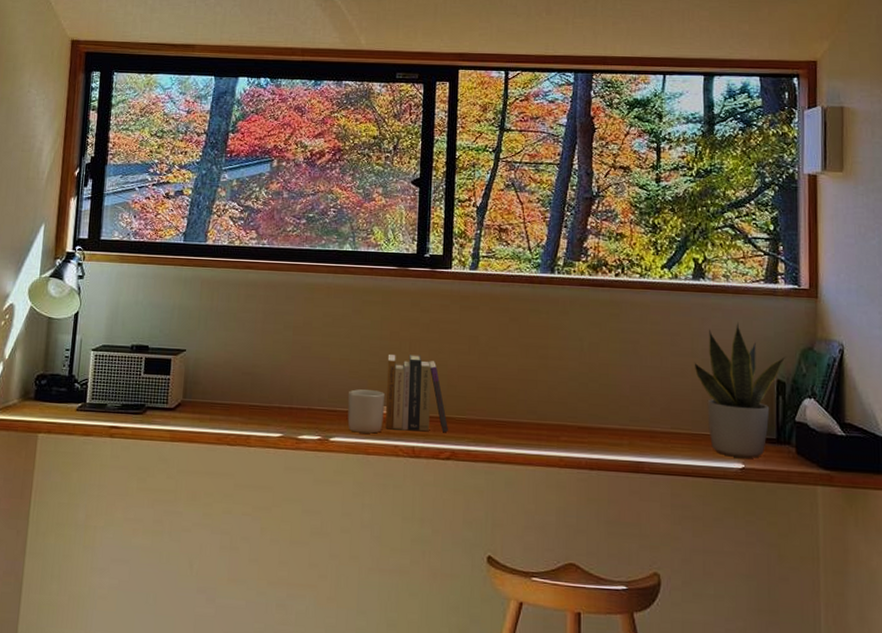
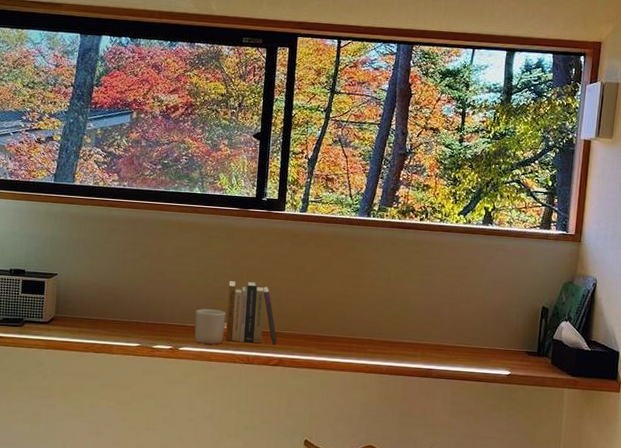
potted plant: present [694,322,786,458] -> none [478,260,551,367]

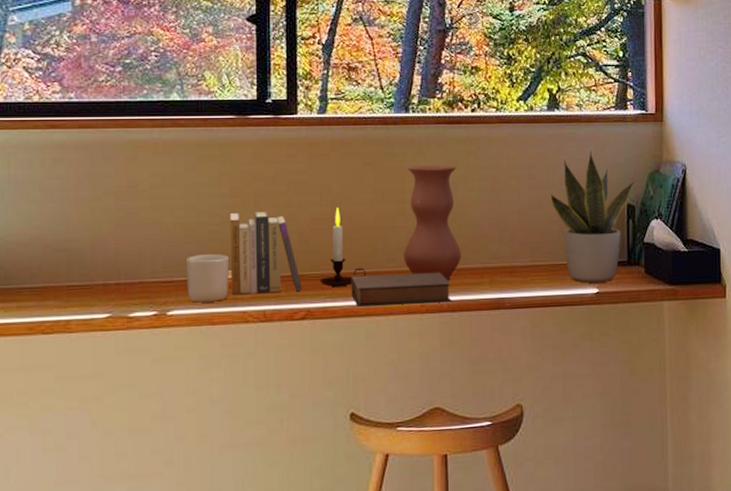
candle: none [290,285,326,345] -> present [319,208,366,286]
book: none [313,338,391,367] -> present [351,272,452,307]
vase: none [356,258,404,350] -> present [404,165,461,281]
potted plant: none [478,260,551,367] -> present [550,150,635,283]

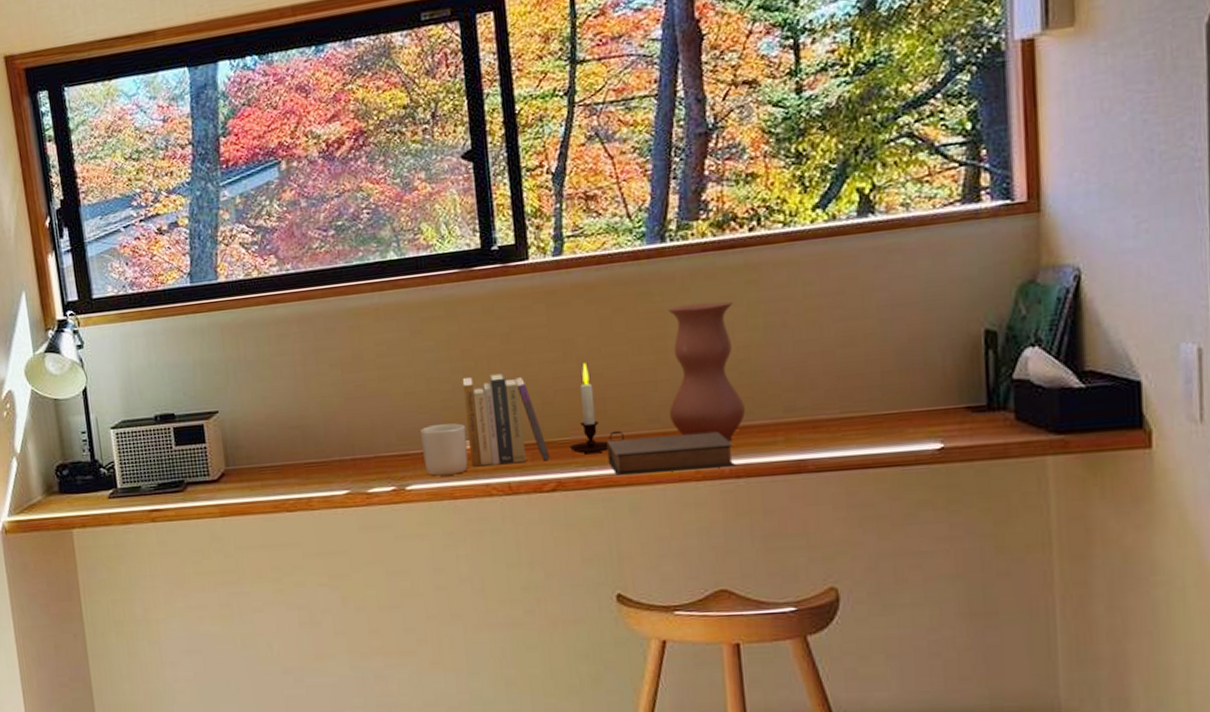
potted plant: present [550,150,635,283] -> none [866,263,997,437]

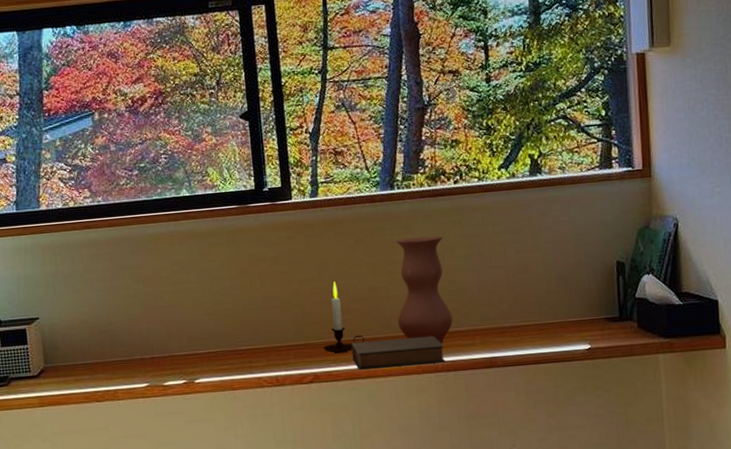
mug: present [419,423,468,476] -> none [206,328,245,371]
books: present [462,373,551,467] -> none [240,289,309,364]

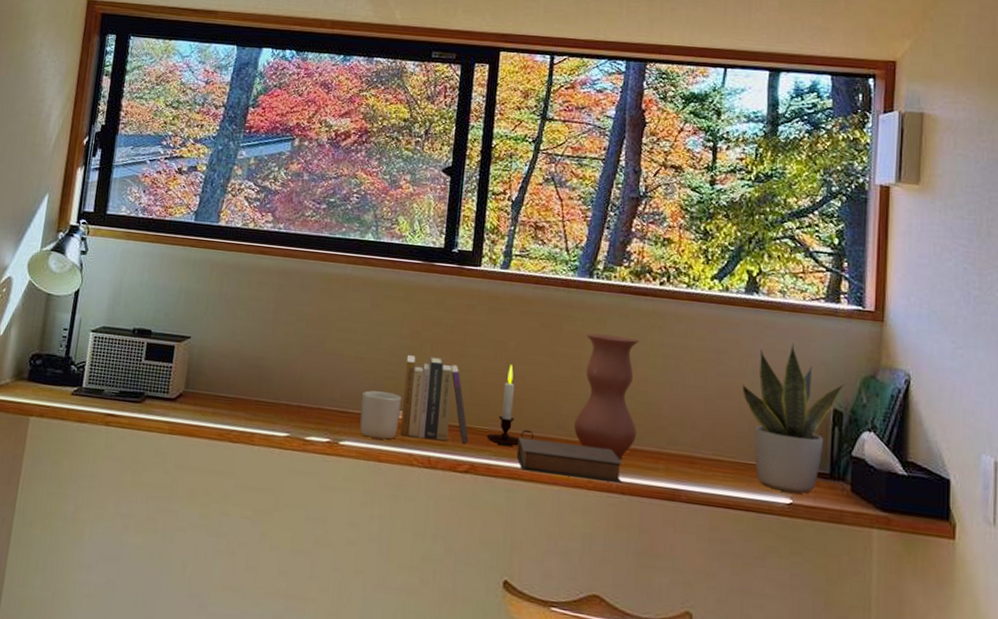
mug: none [206,328,245,371] -> present [359,390,402,440]
books: none [240,289,309,364] -> present [400,355,469,444]
potted plant: none [537,211,624,340] -> present [742,343,845,494]

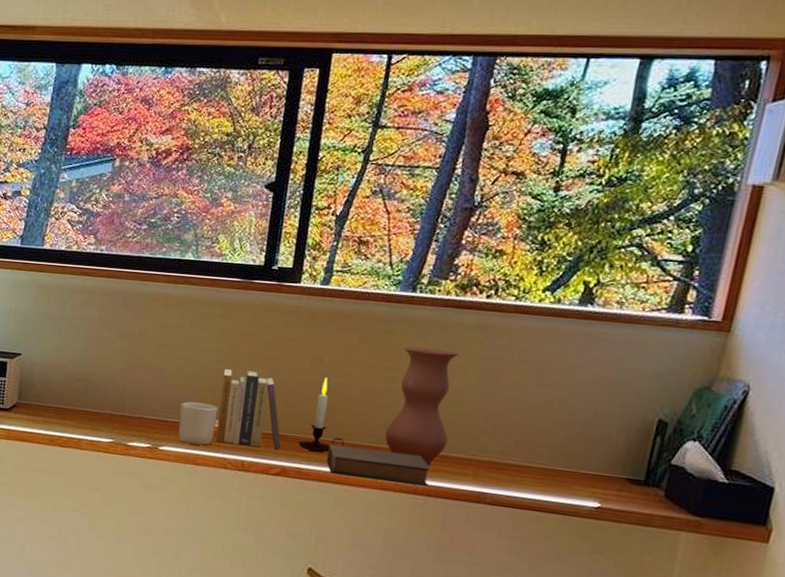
potted plant: present [742,343,845,494] -> none [562,354,675,499]

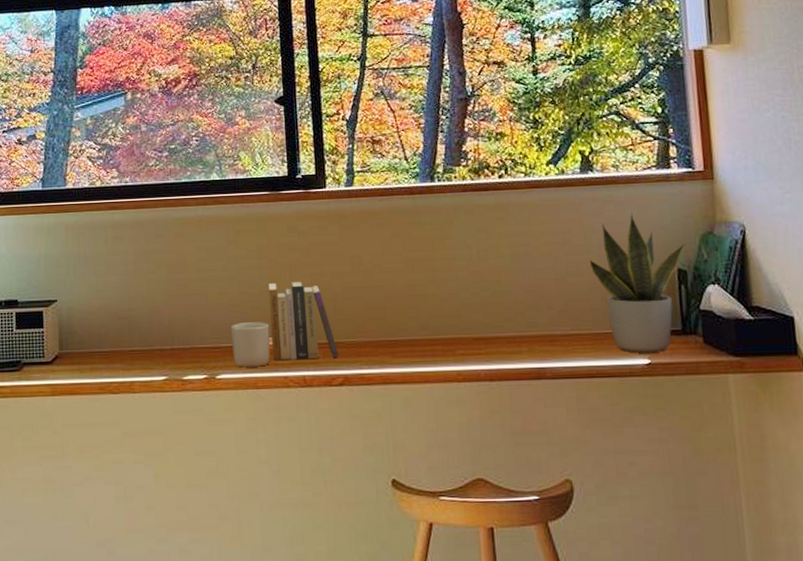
candle: present [298,377,344,452] -> none [355,277,400,354]
book: present [326,444,431,486] -> none [385,340,489,374]
vase: present [385,346,459,466] -> none [435,232,497,349]
potted plant: none [562,354,675,499] -> present [589,213,685,353]

